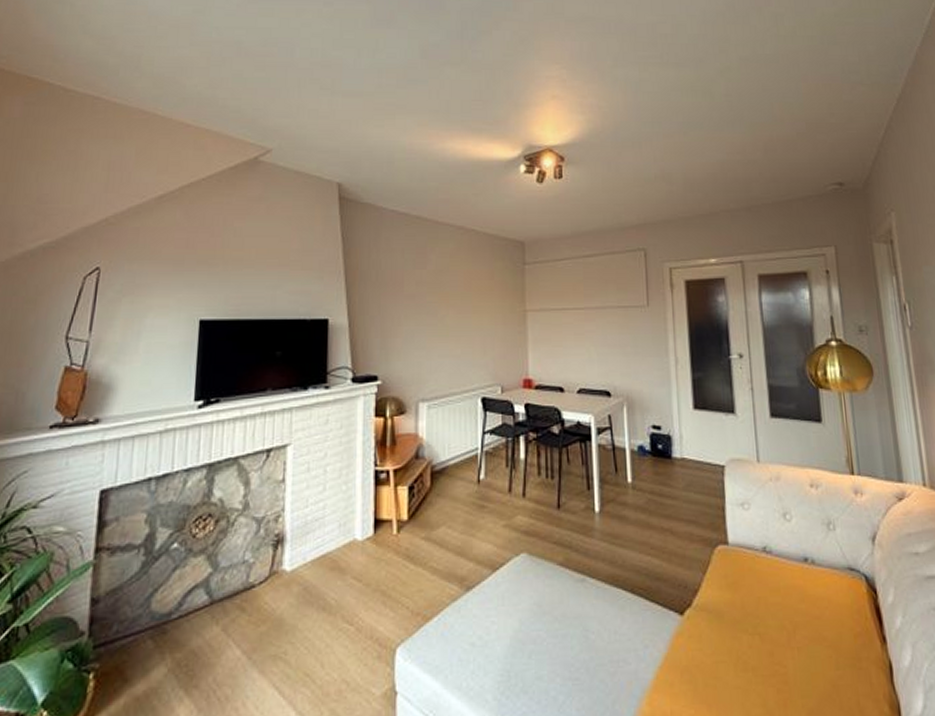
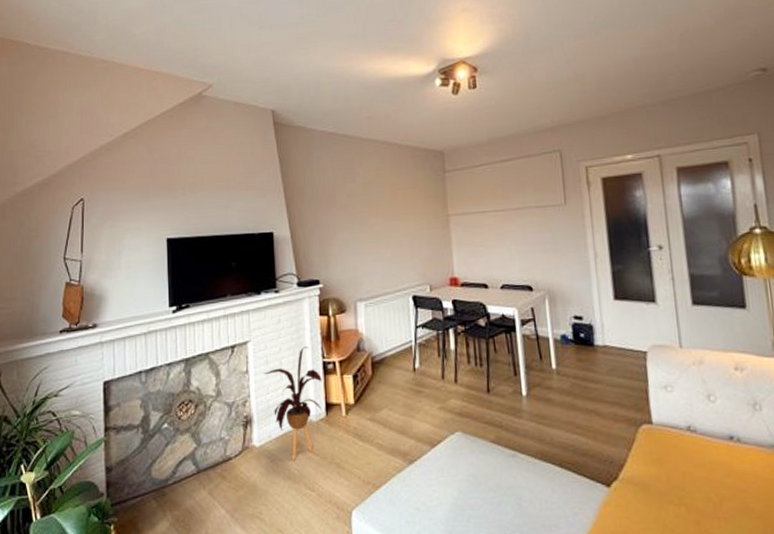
house plant: none [303,452,372,587] -> present [263,347,322,460]

